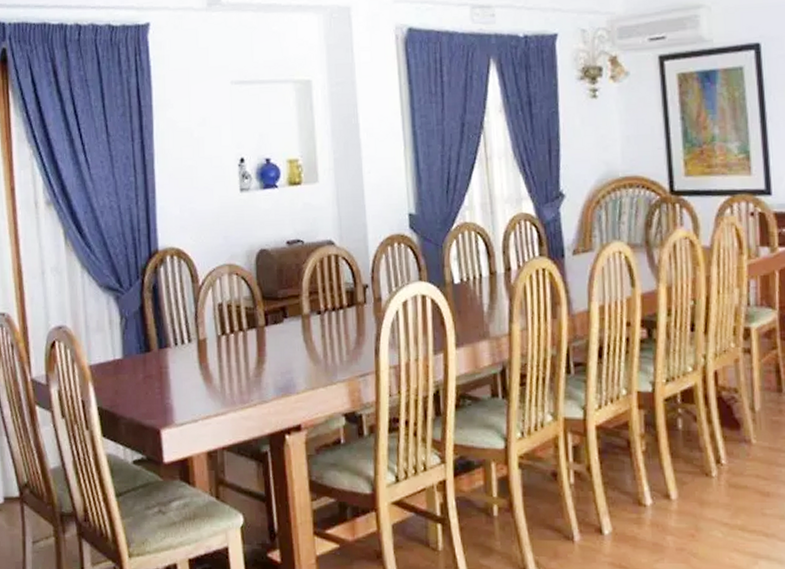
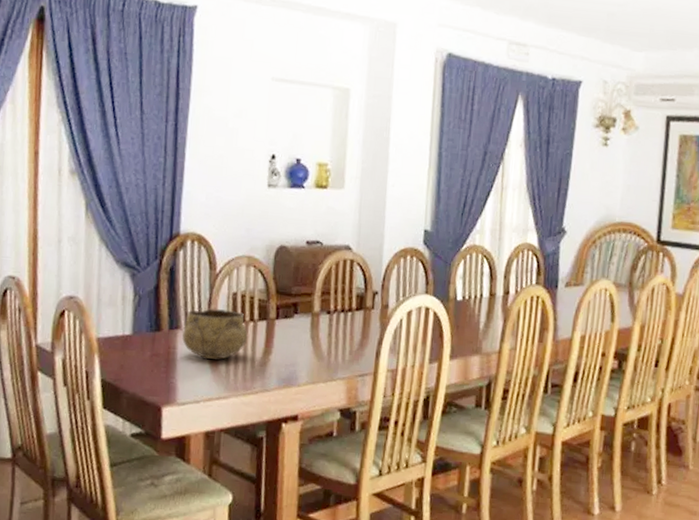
decorative bowl: none [173,322,239,375] -> present [182,308,248,360]

